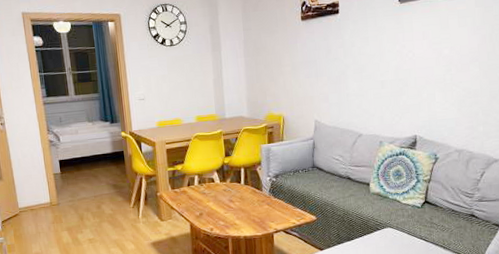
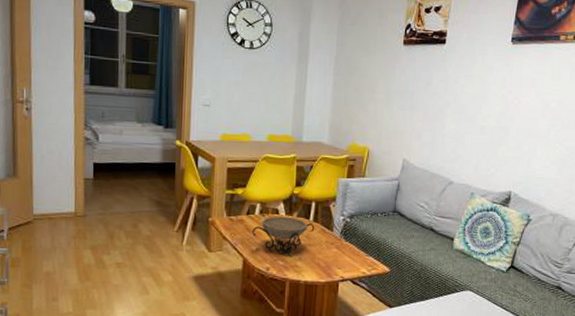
decorative bowl: none [194,183,247,216] -> present [252,216,315,255]

